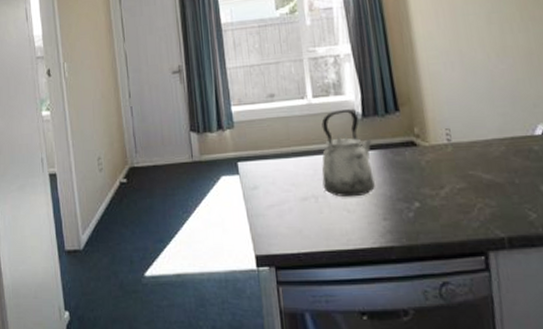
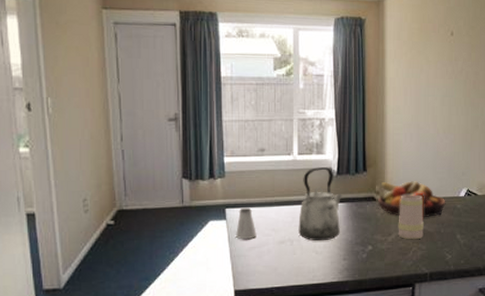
saltshaker: none [251,160,275,197] -> present [236,207,257,240]
fruit bowl: none [419,119,516,164] -> present [378,181,446,217]
mug: none [449,132,490,194] -> present [398,192,425,240]

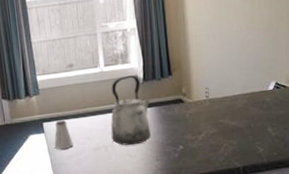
fruit bowl: present [378,181,446,217] -> none [185,79,255,115]
mug: present [398,192,425,240] -> none [207,90,234,137]

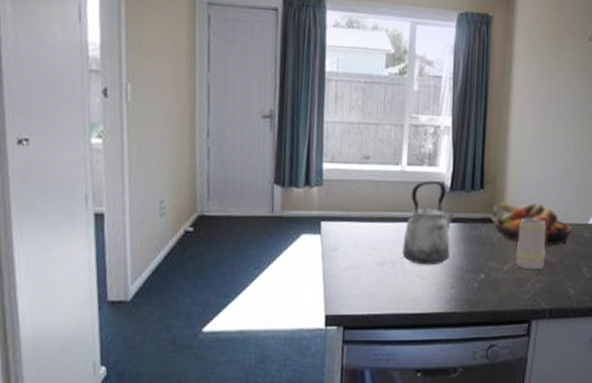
saltshaker: present [54,120,73,150] -> none [331,221,355,258]
fruit bowl: none [185,79,255,115] -> present [495,202,572,245]
mug: none [207,90,234,137] -> present [515,216,548,270]

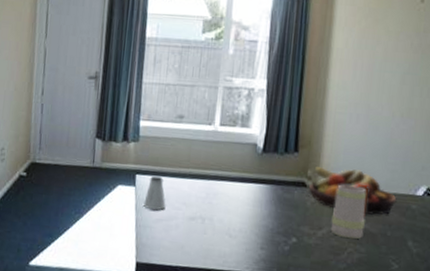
saltshaker: none [331,221,355,258] -> present [144,175,166,210]
kettle: present [402,181,455,266] -> none [212,141,266,225]

